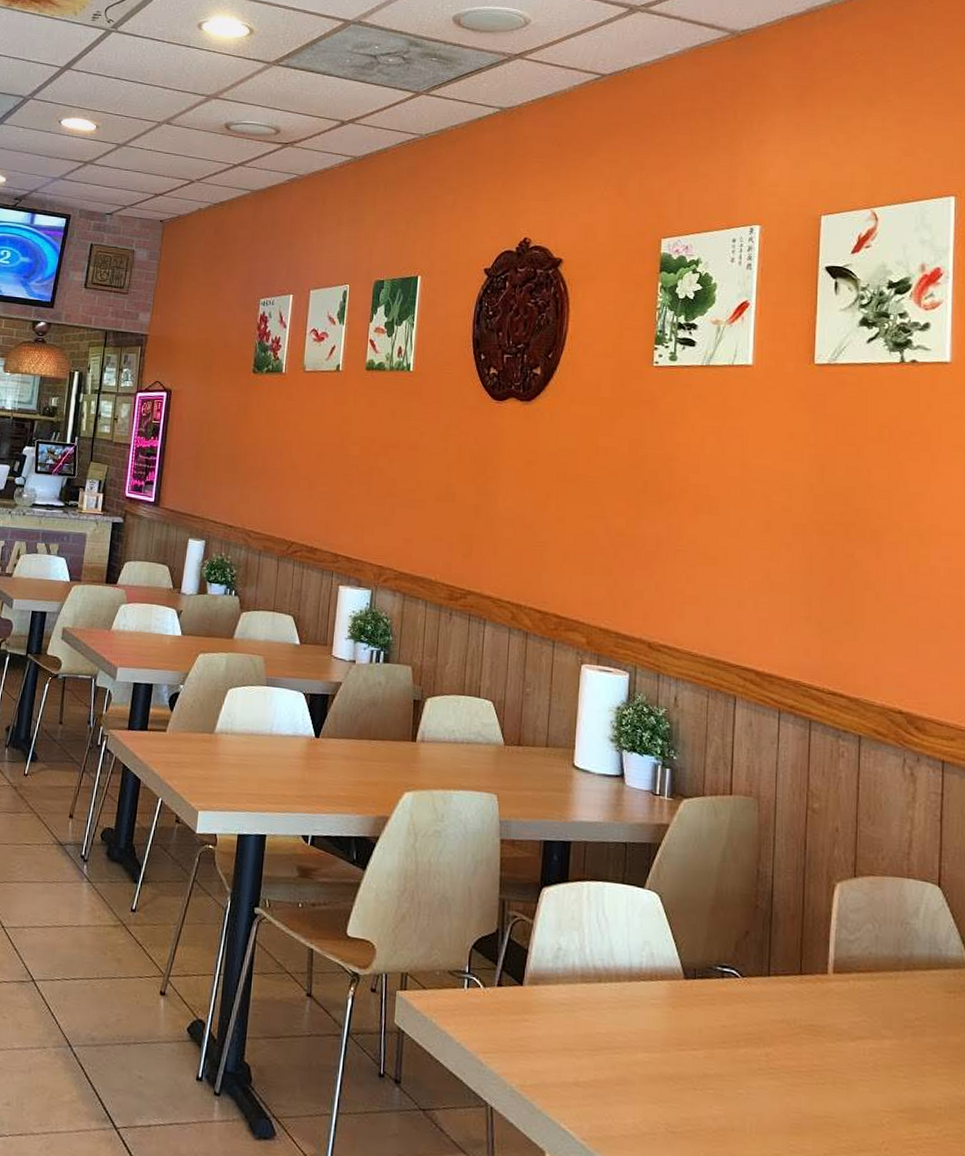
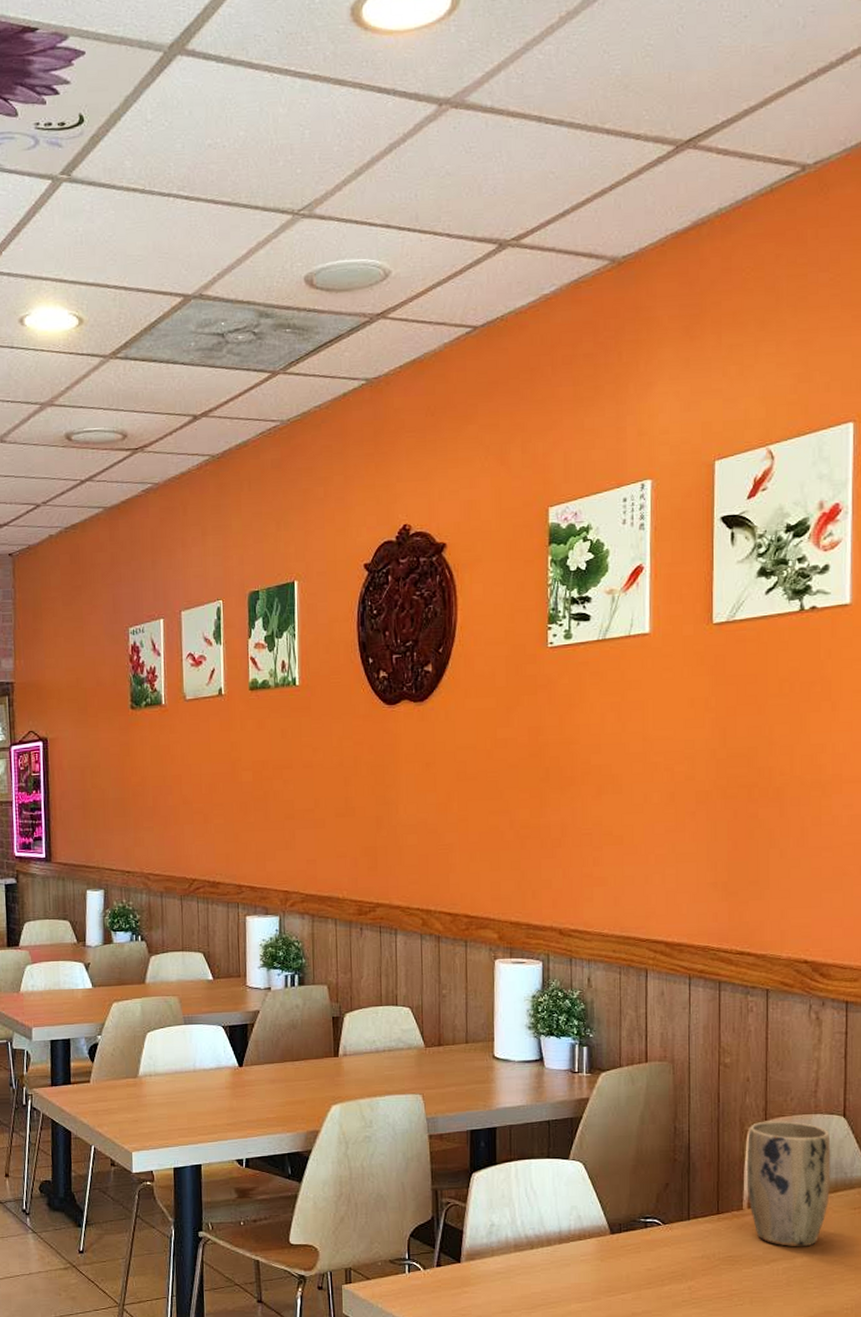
plant pot: none [832,878,924,1028] -> present [746,1120,831,1247]

